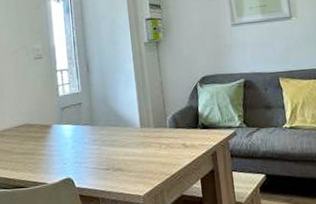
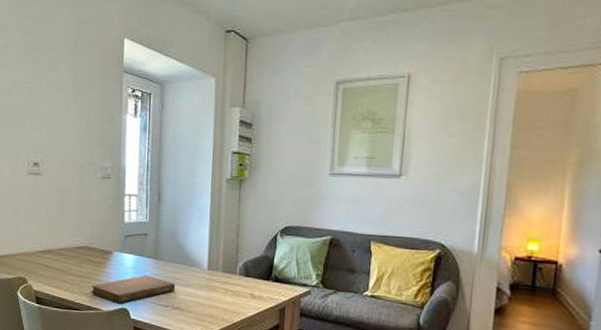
notebook: none [35,142,114,175] -> present [91,275,176,304]

